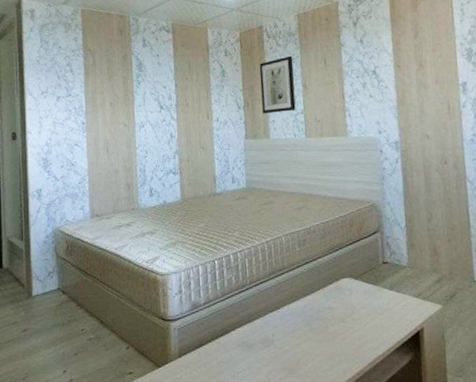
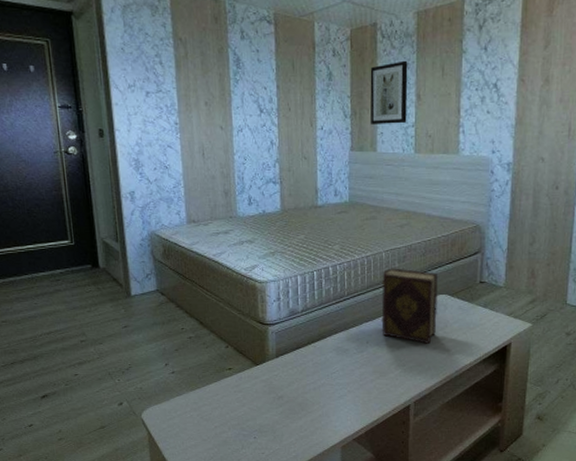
diary: none [283,252,344,334] -> present [381,268,438,344]

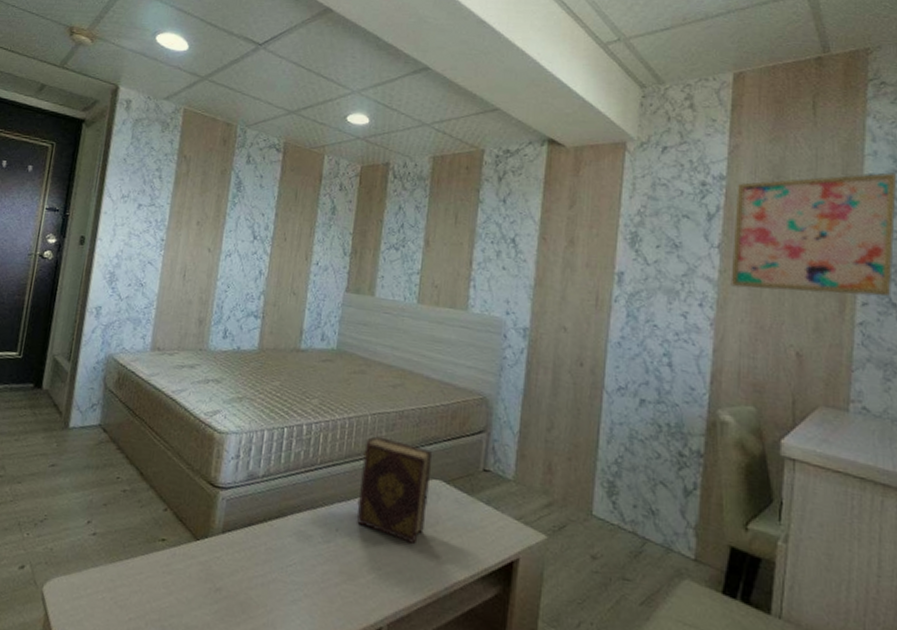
wall art: present [370,60,408,124] -> none [371,203,419,270]

